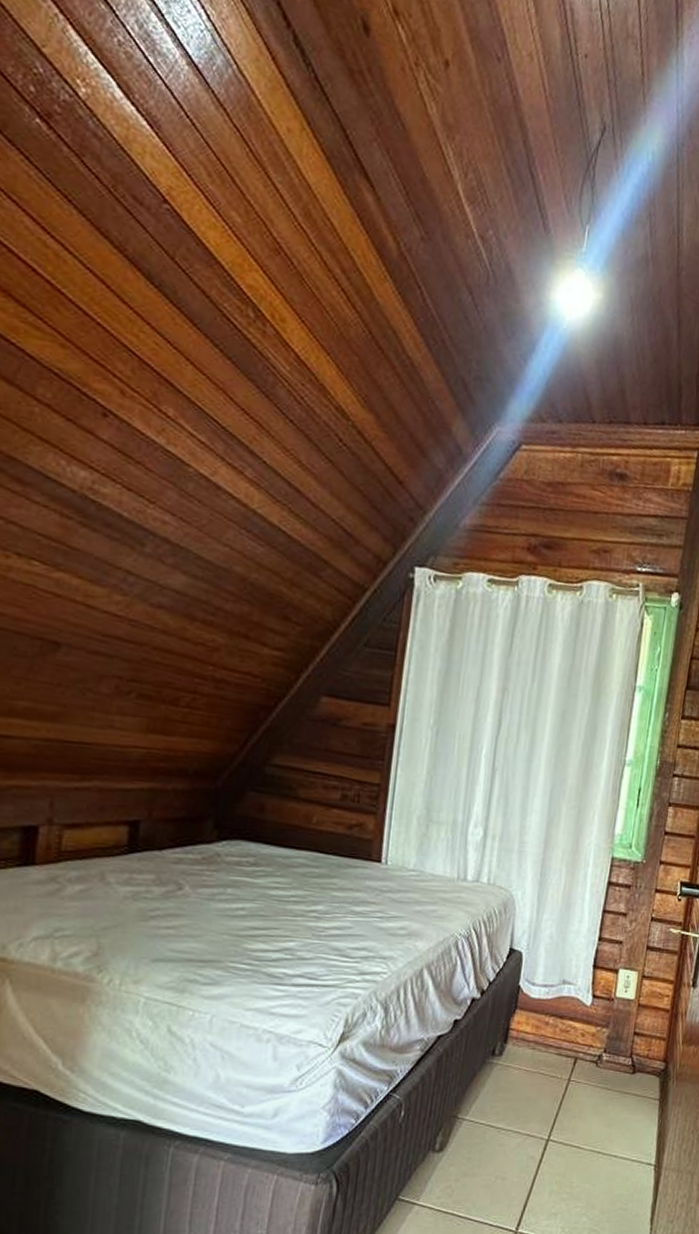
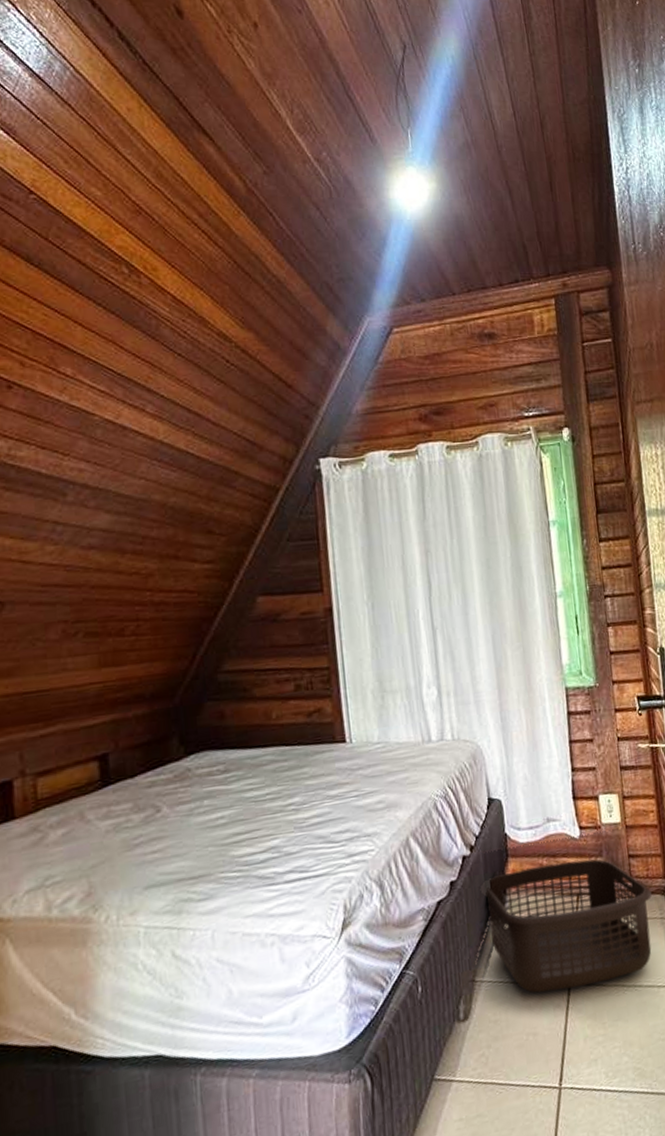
clothes hamper: none [481,1023,647,1144] -> present [483,859,652,993]

